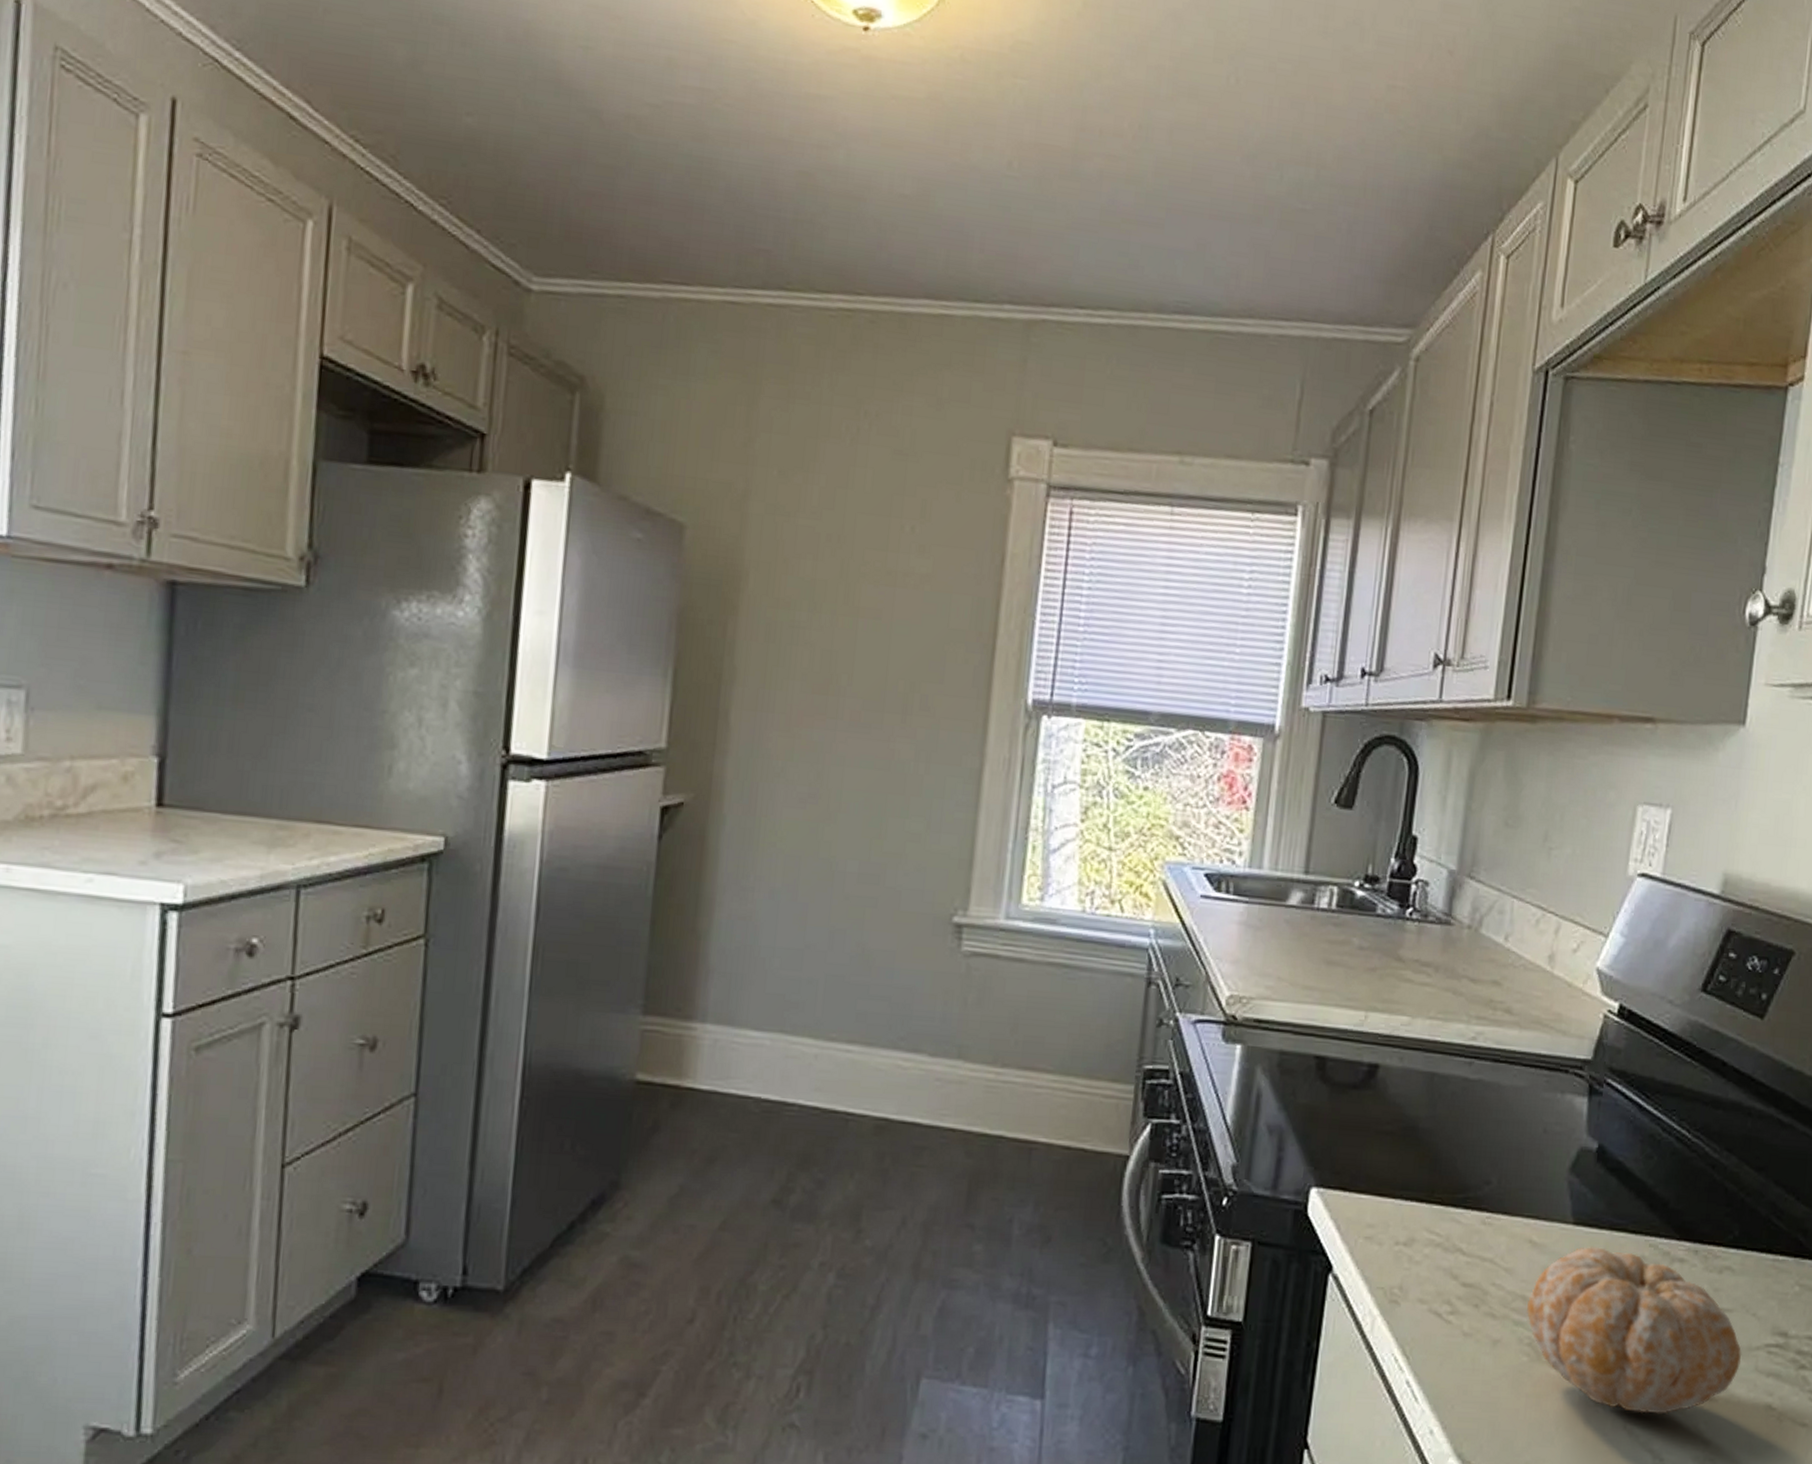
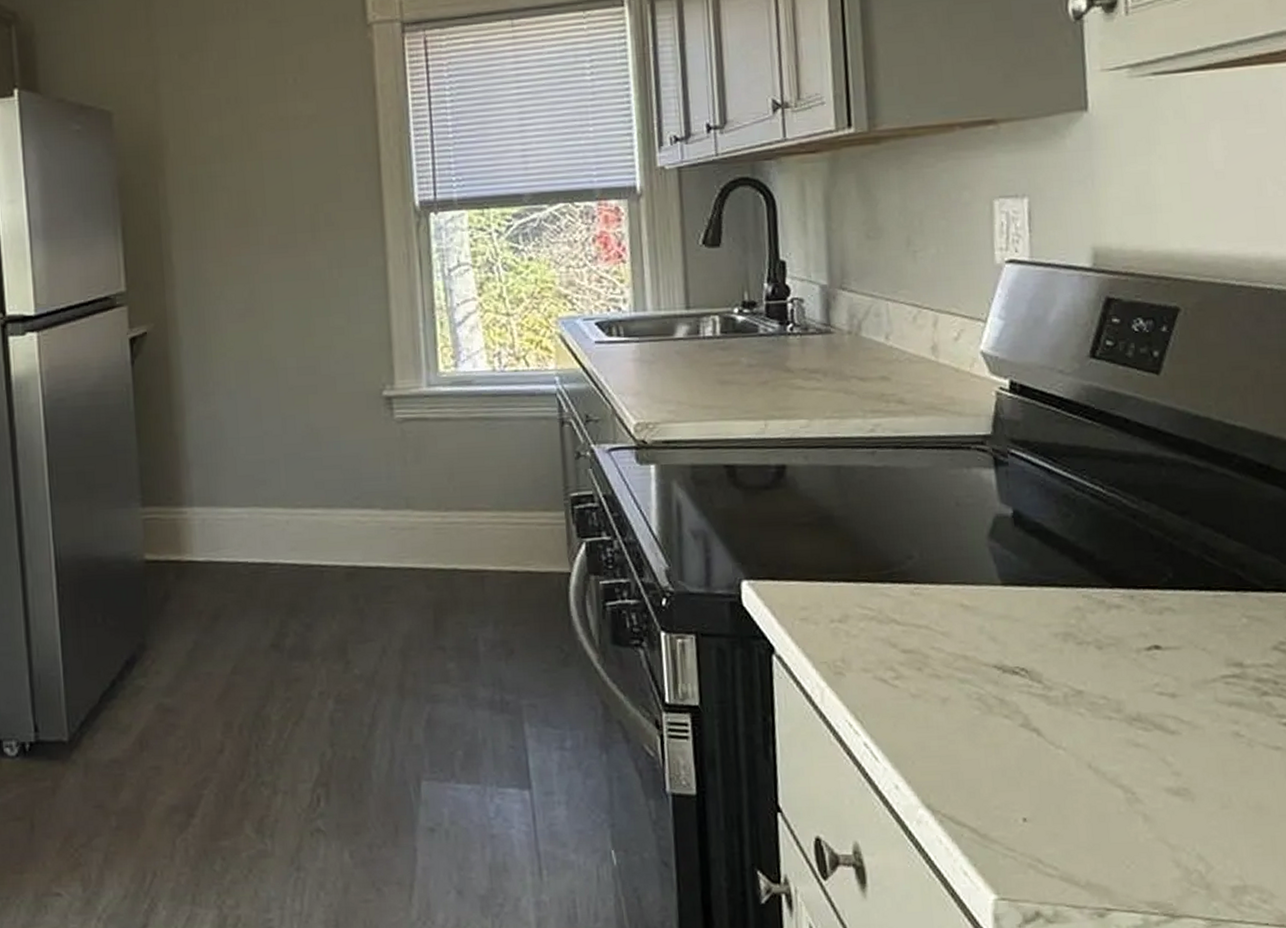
fruit: present [1527,1245,1742,1414] -> none [970,602,1199,752]

